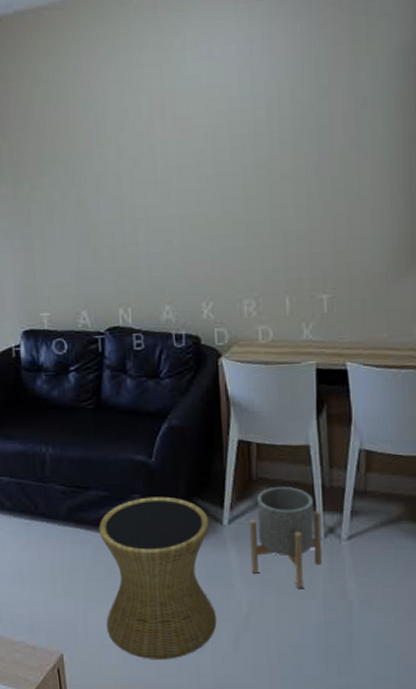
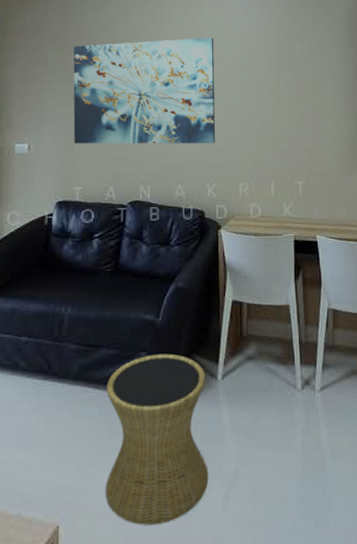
wall art: none [21,104,210,262] -> present [73,38,215,144]
planter: present [249,486,323,589] -> none [239,342,300,441]

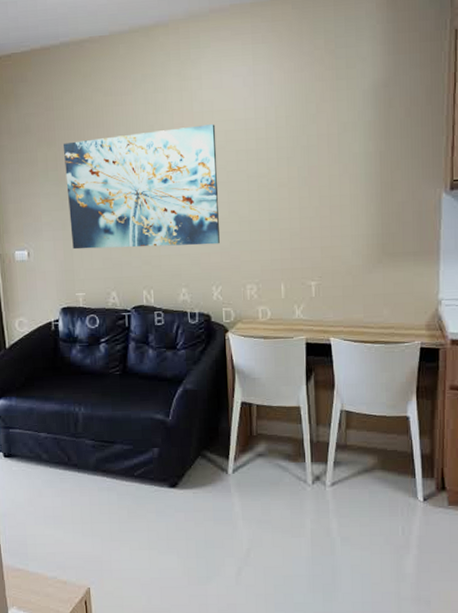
side table: present [105,353,209,525] -> none [123,450,222,591]

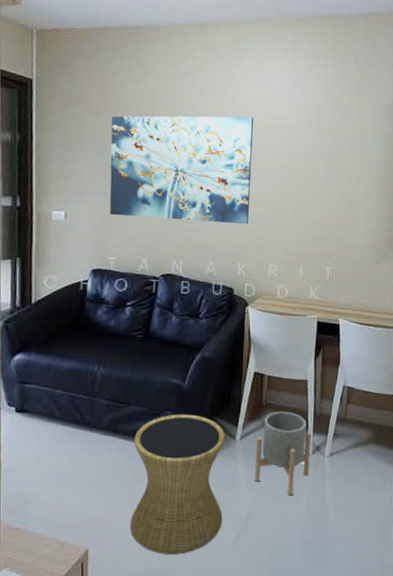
side table: none [123,450,222,591] -> present [130,414,225,554]
planter: none [250,441,311,529] -> present [254,411,311,496]

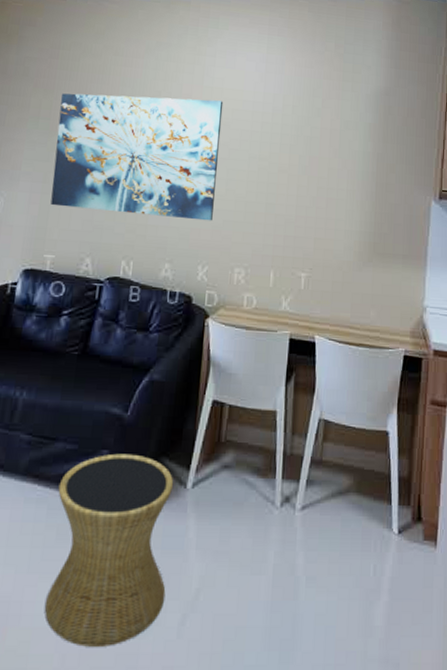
planter: present [254,411,311,496] -> none [207,450,280,563]

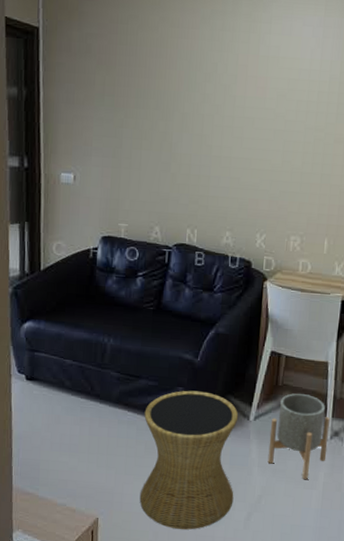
wall art: present [50,93,224,221] -> none [120,69,280,192]
planter: none [207,450,280,563] -> present [267,393,330,480]

